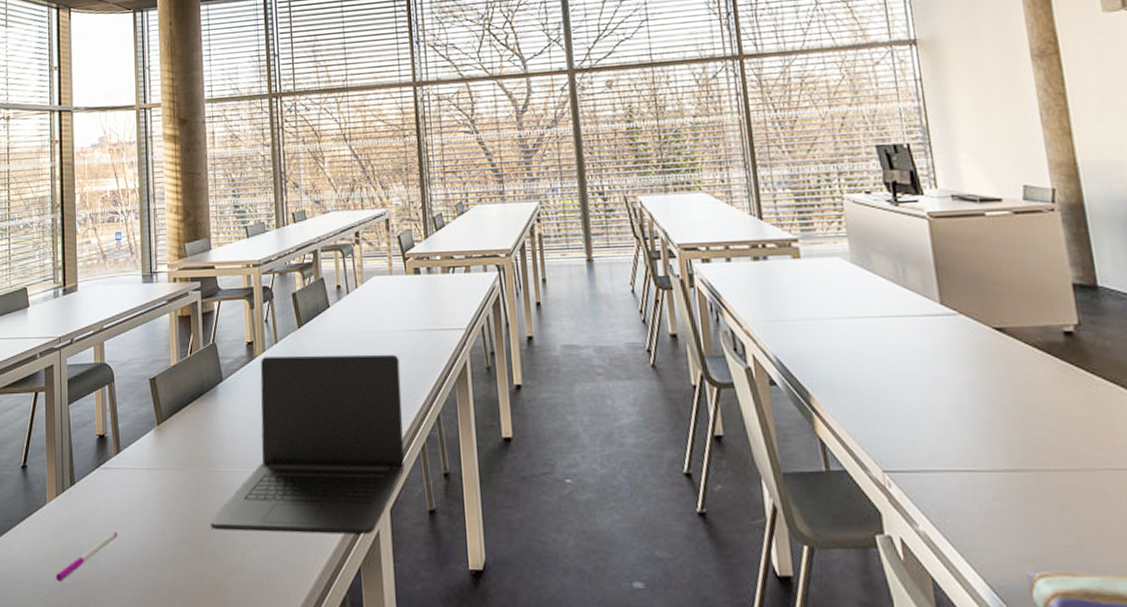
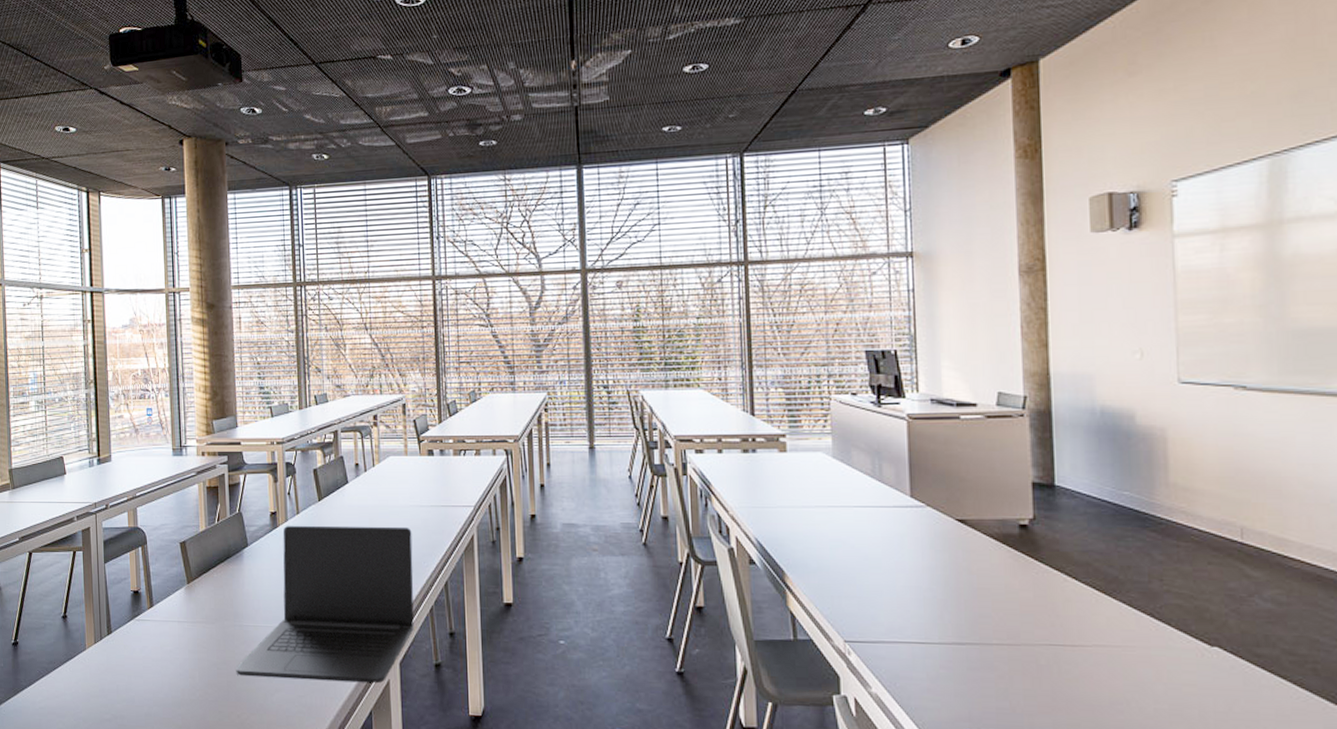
pen: present [55,531,118,582] -> none [95,675,152,717]

